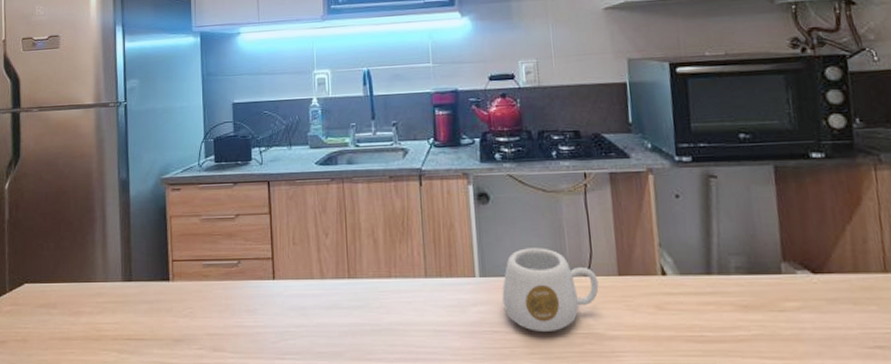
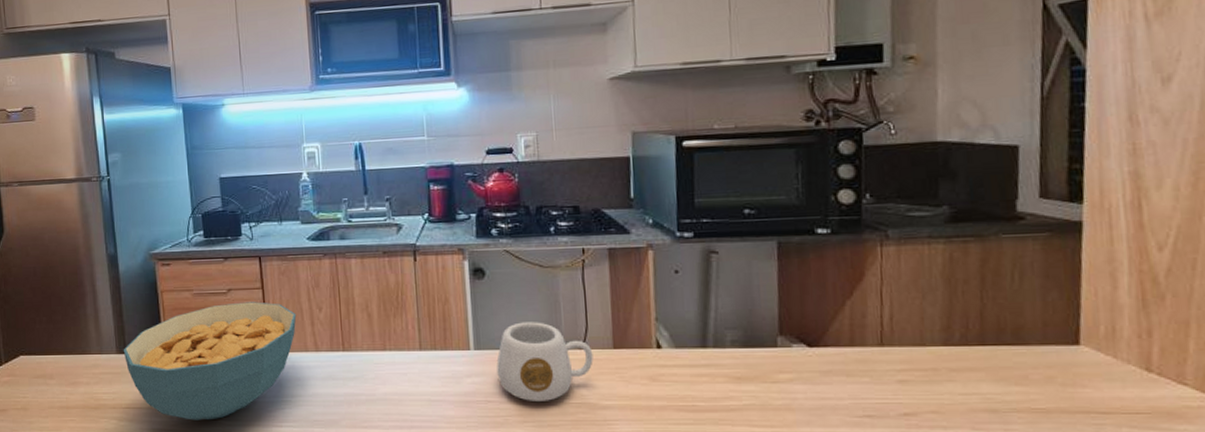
cereal bowl: none [128,227,303,353] -> present [123,301,297,420]

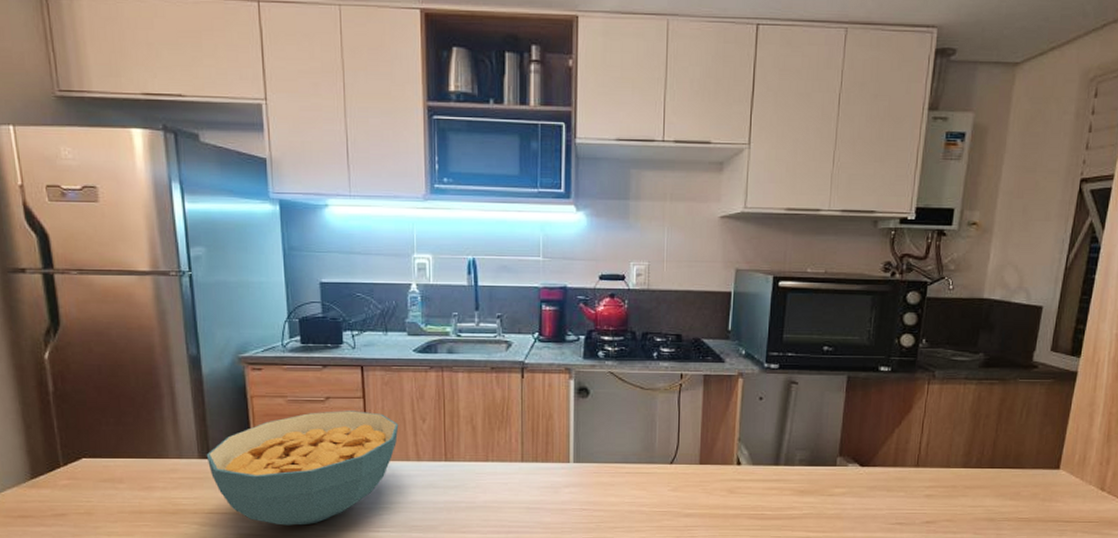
mug: present [496,322,593,403] -> none [593,439,681,511]

